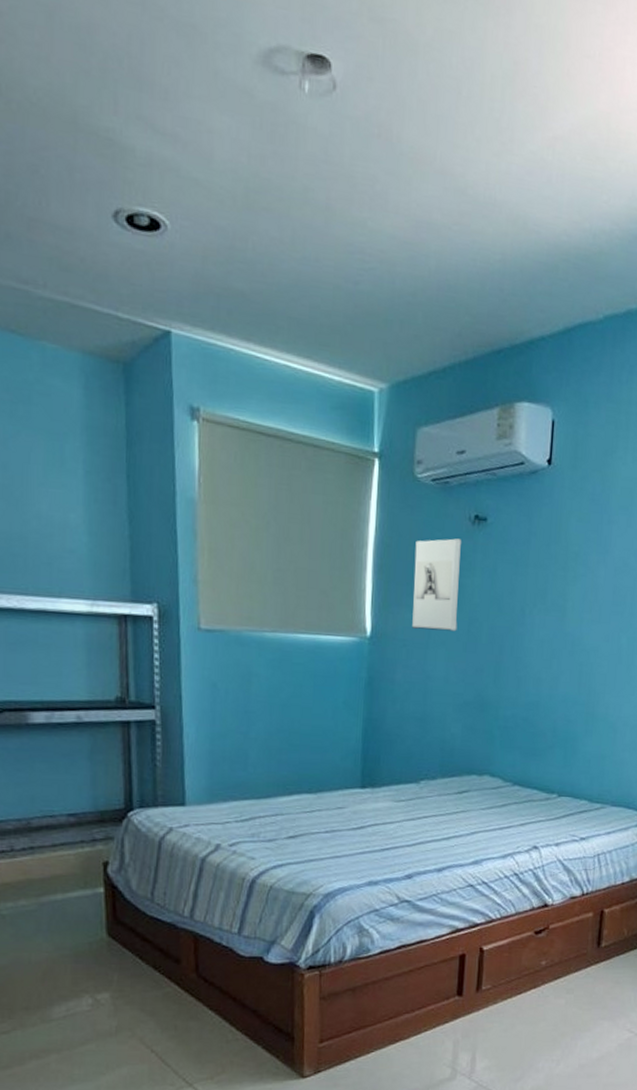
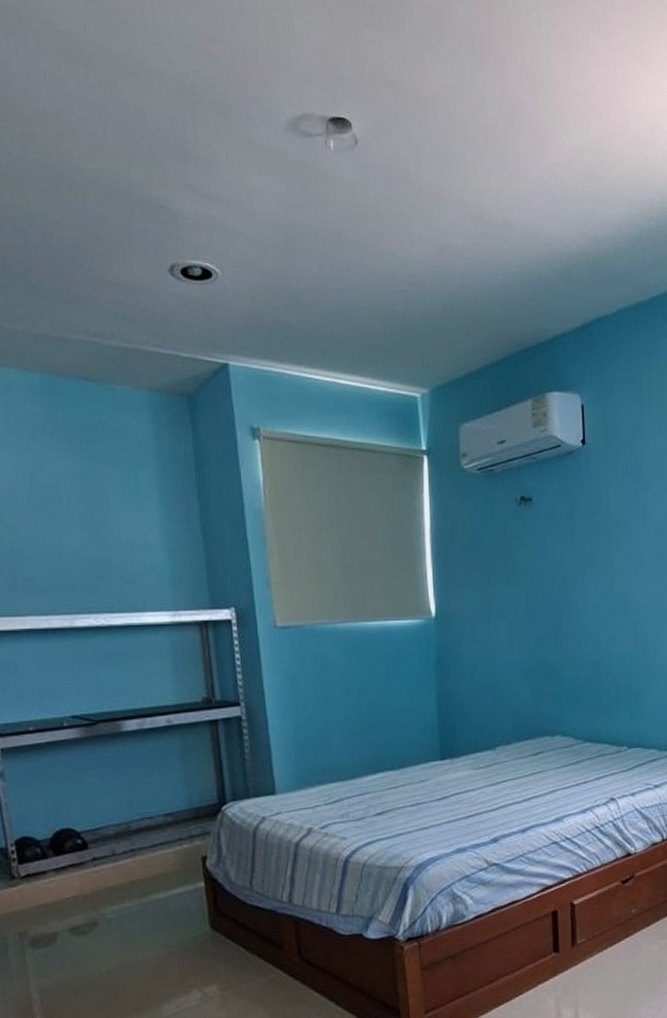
wall sculpture: present [412,538,461,632] -> none [468,520,516,605]

